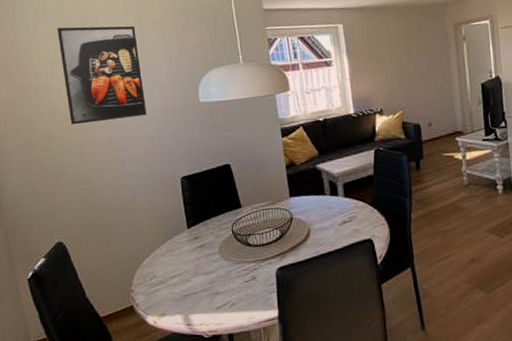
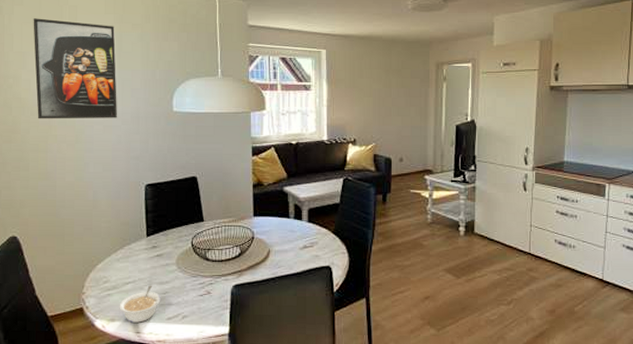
legume: none [168,276,208,316] -> present [119,285,161,323]

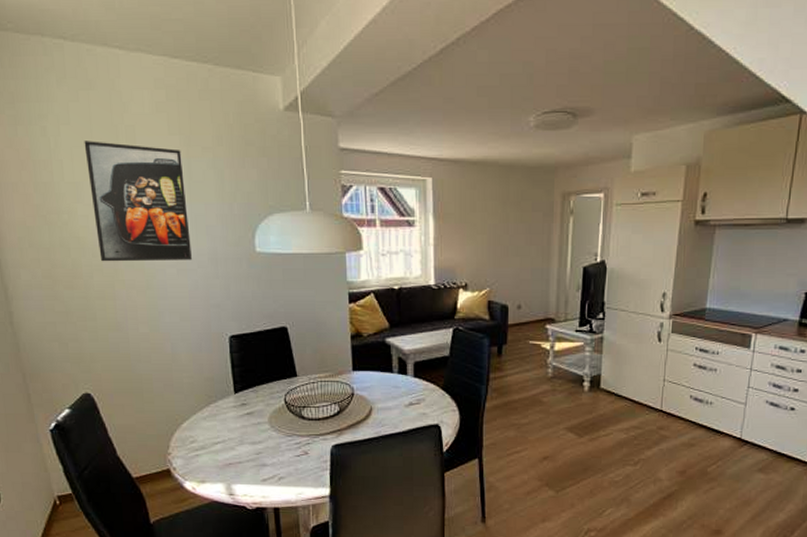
legume: present [119,285,161,323] -> none [209,445,254,484]

